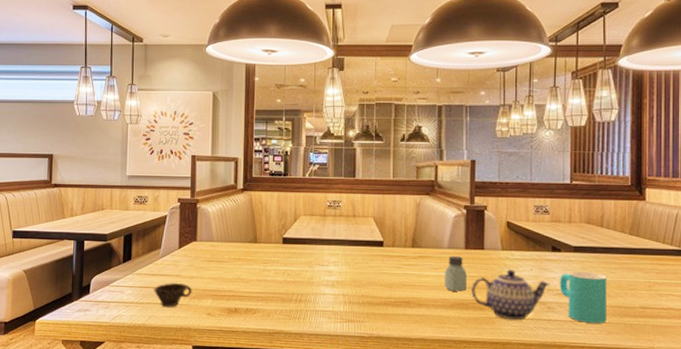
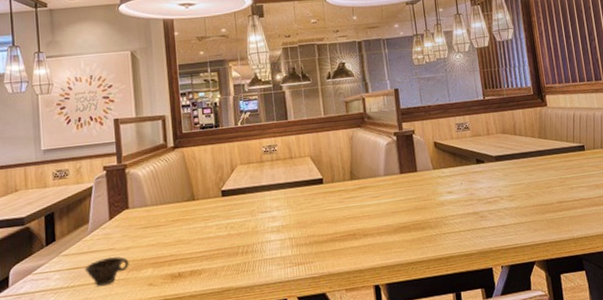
saltshaker: present [445,256,467,292] -> none [384,181,407,217]
teapot: present [471,269,551,321] -> none [411,186,480,235]
cup: present [560,271,607,323] -> none [487,177,532,225]

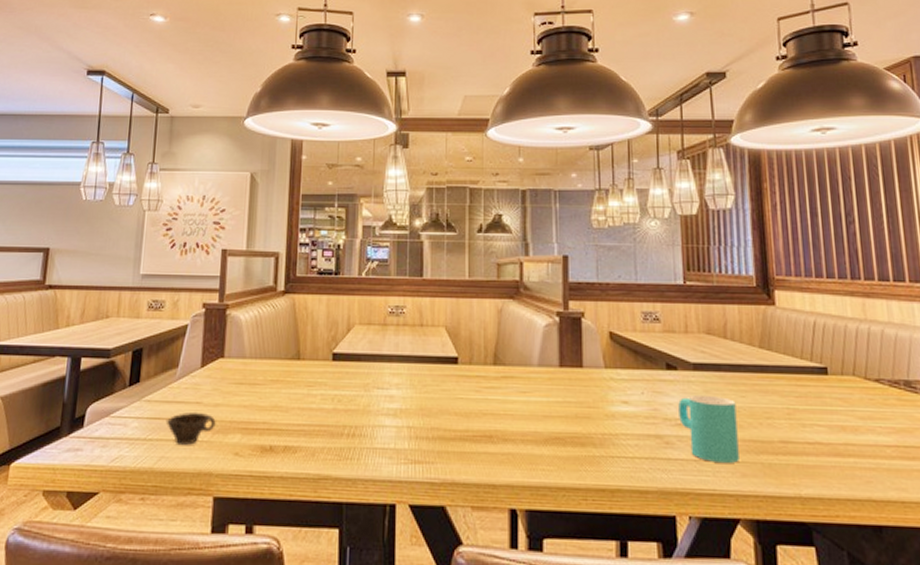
cup: none [487,177,532,225] -> present [678,394,739,463]

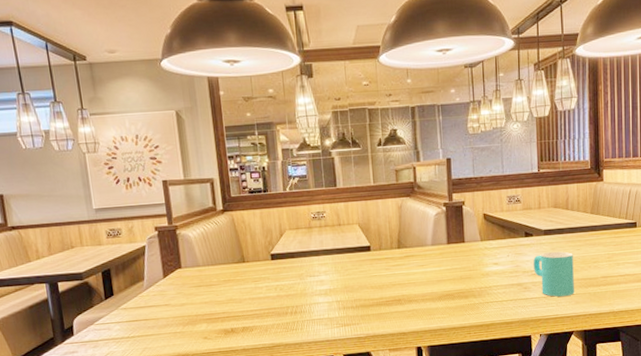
cup: present [165,411,216,445] -> none [142,311,185,337]

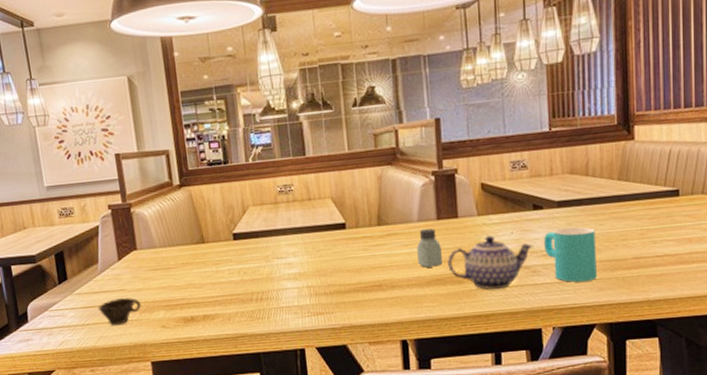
cup: none [142,311,185,337] -> present [97,297,141,325]
saltshaker: none [430,251,451,285] -> present [417,228,442,268]
teapot: none [456,258,526,303] -> present [448,235,534,290]

